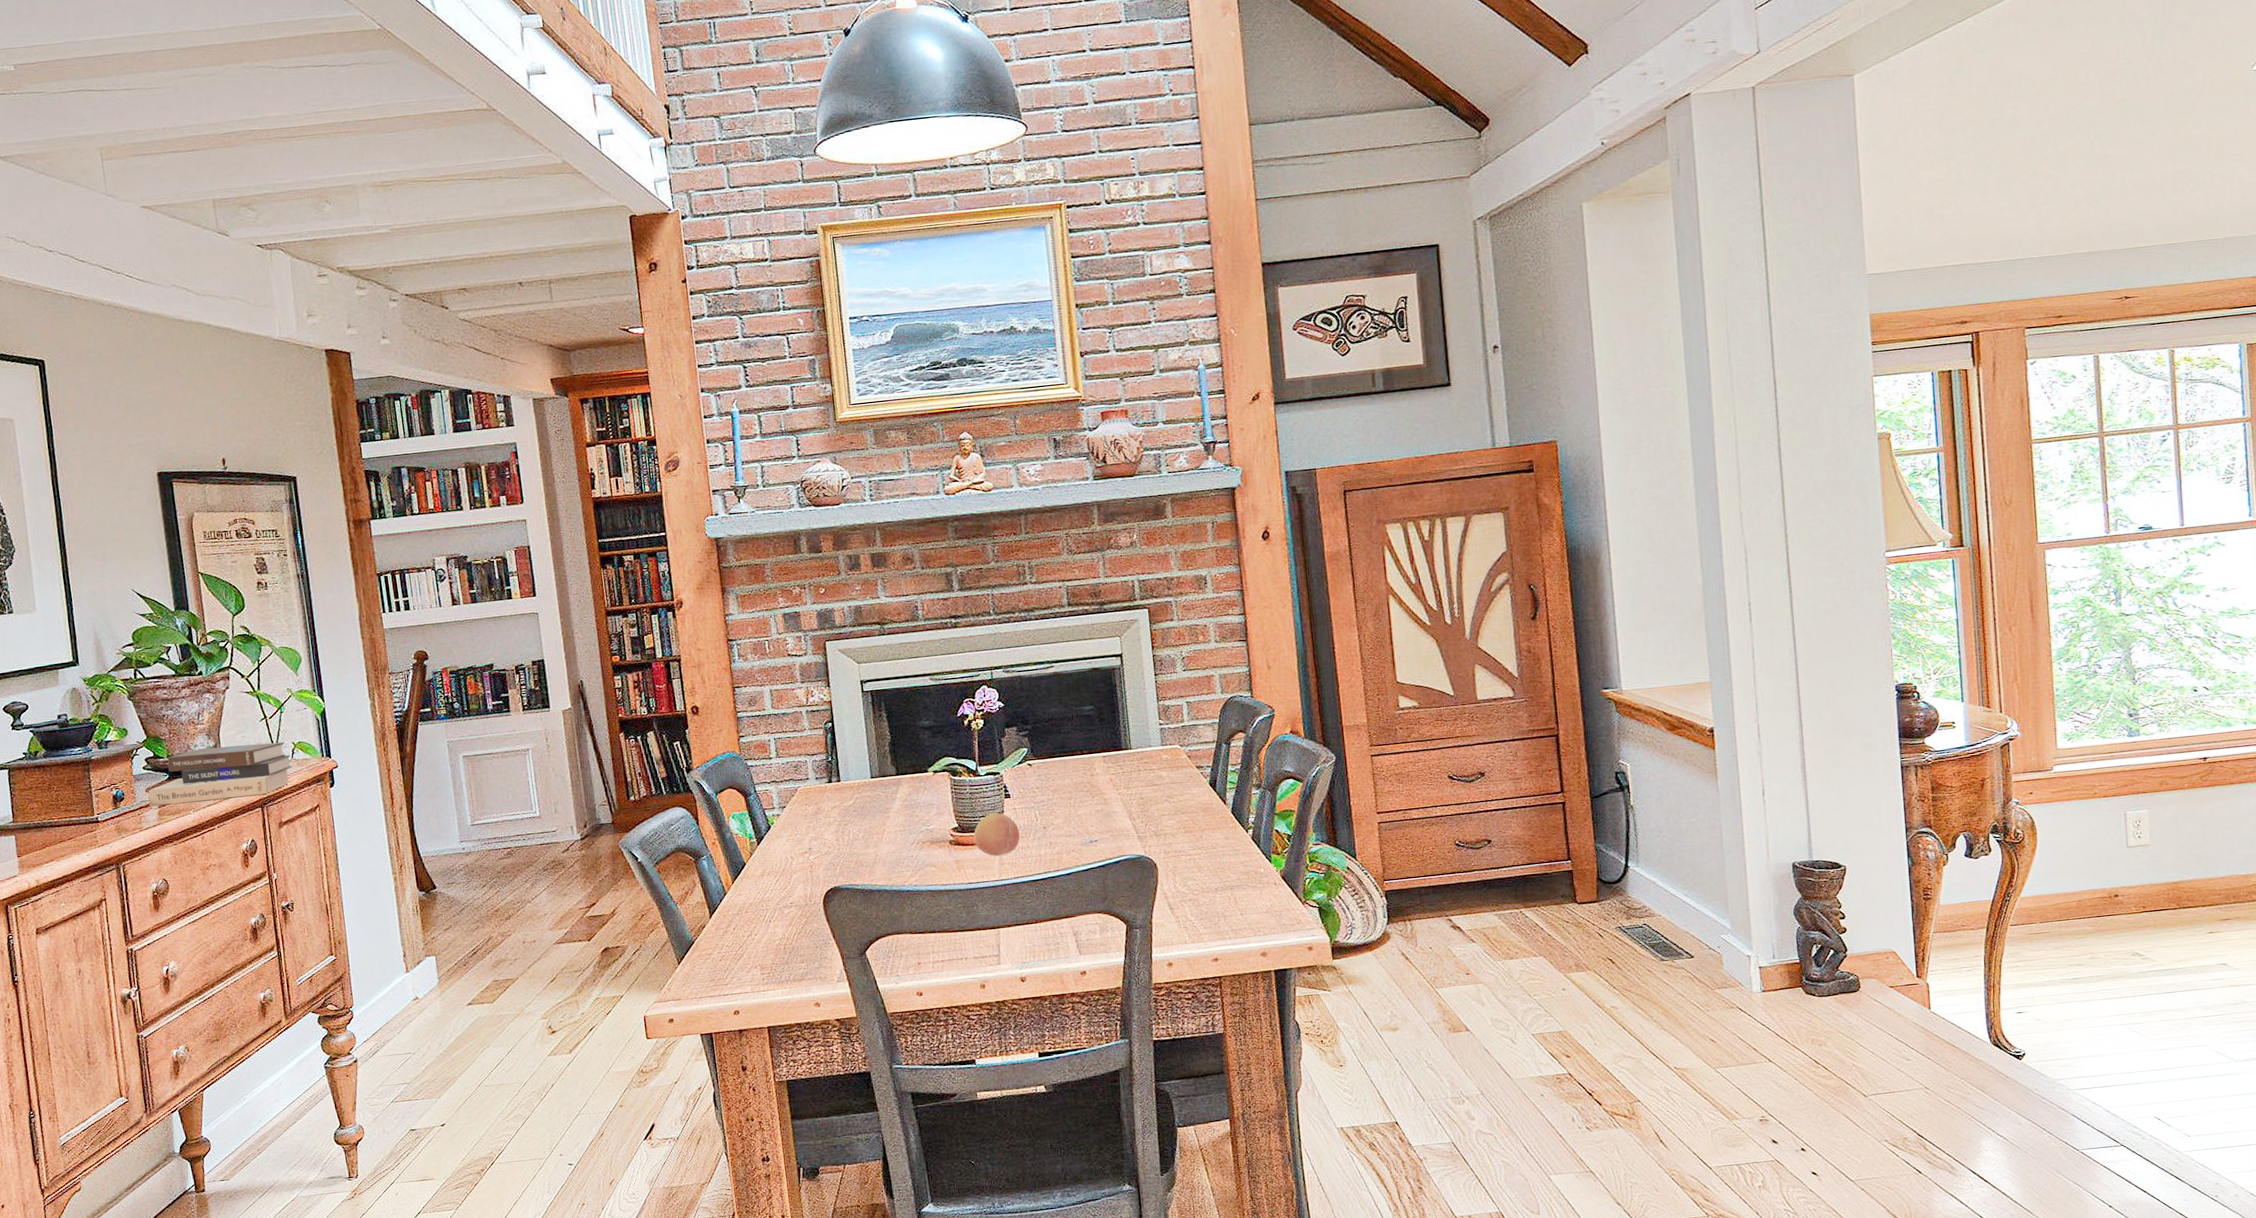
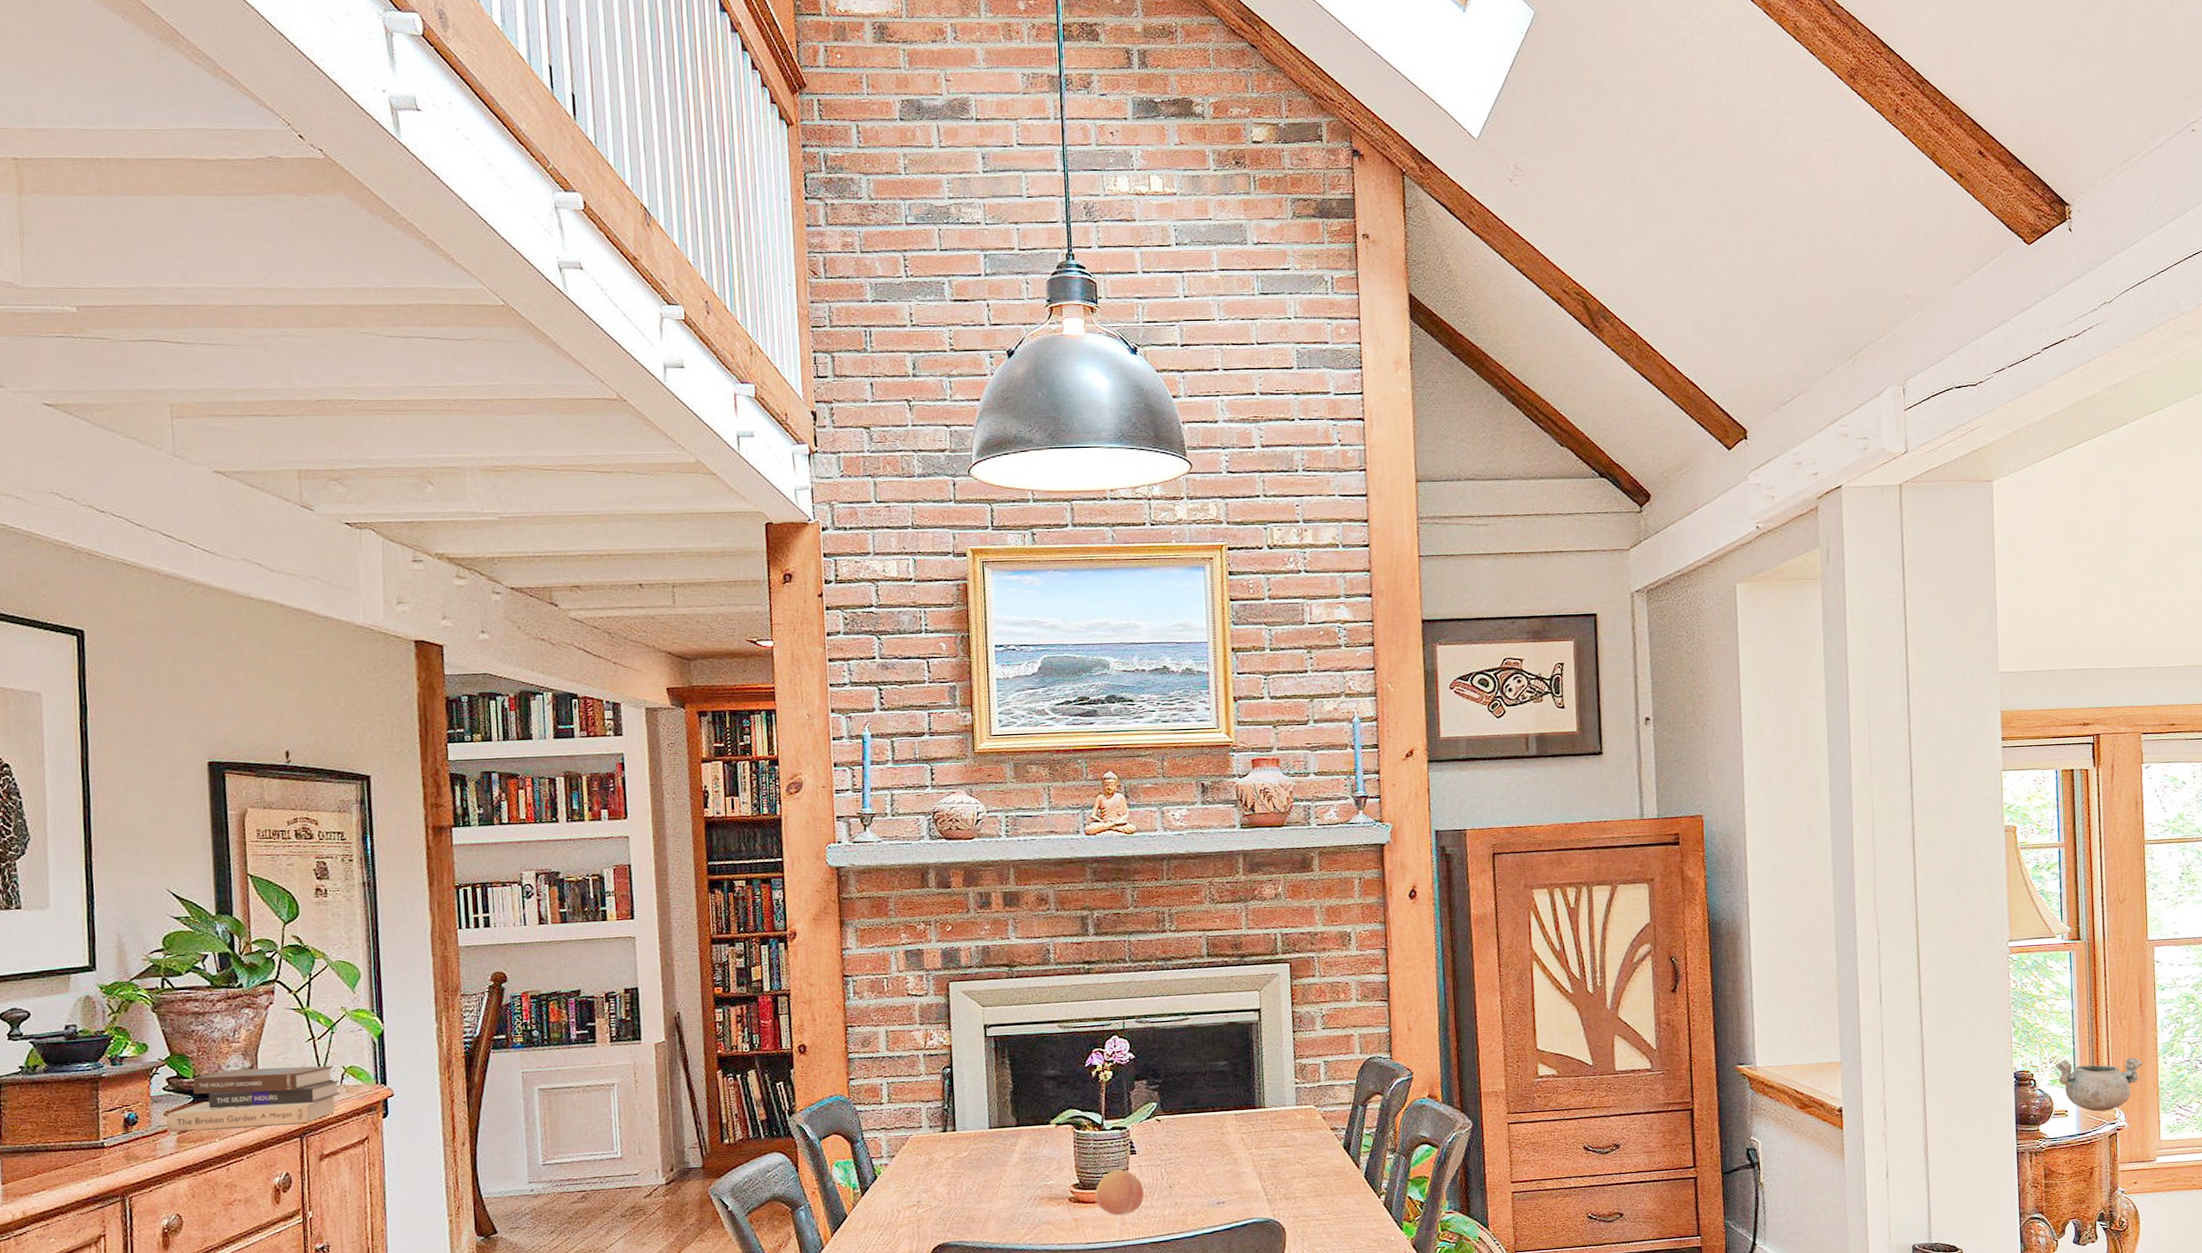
decorative bowl: none [1939,664,2036,722] -> present [2055,1057,2143,1112]

